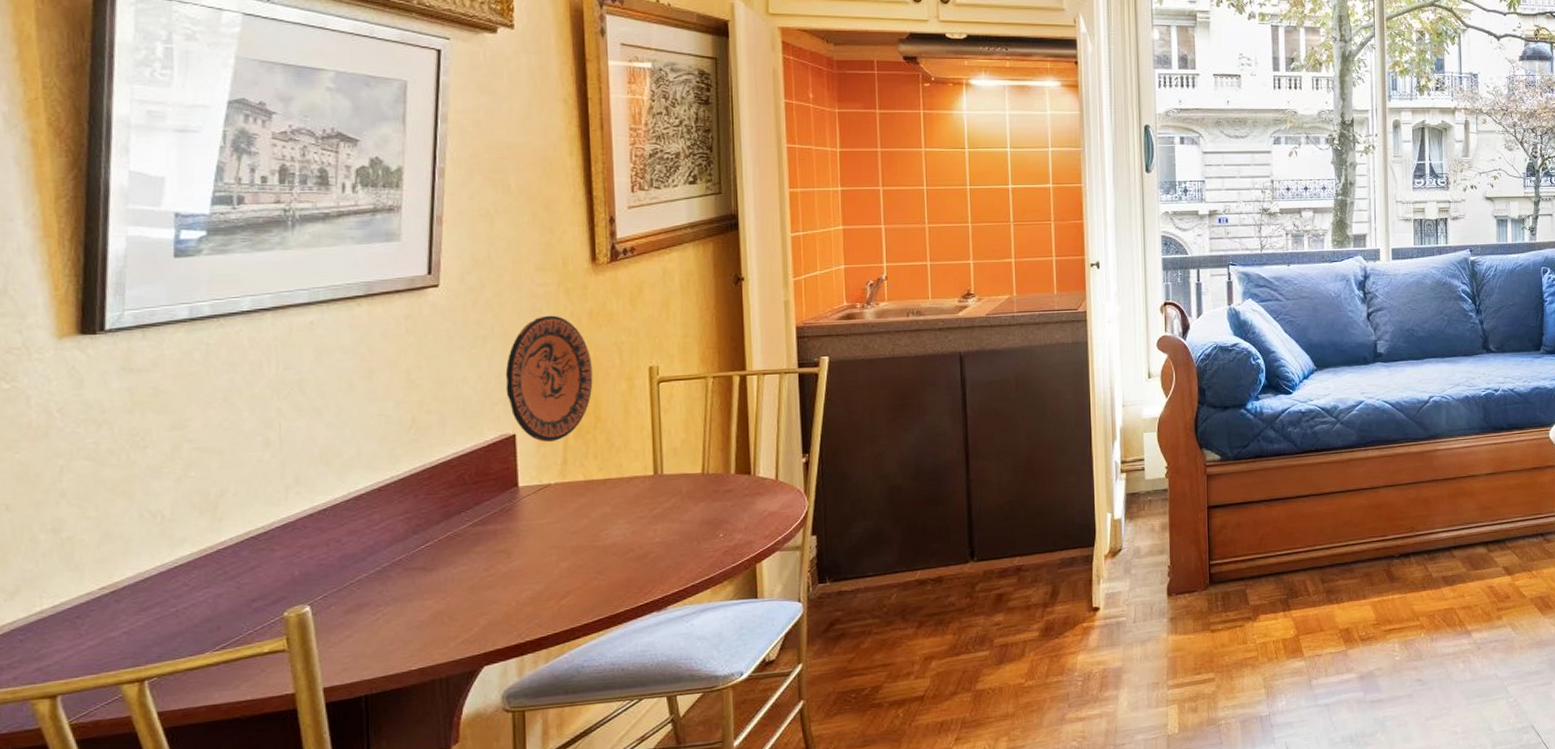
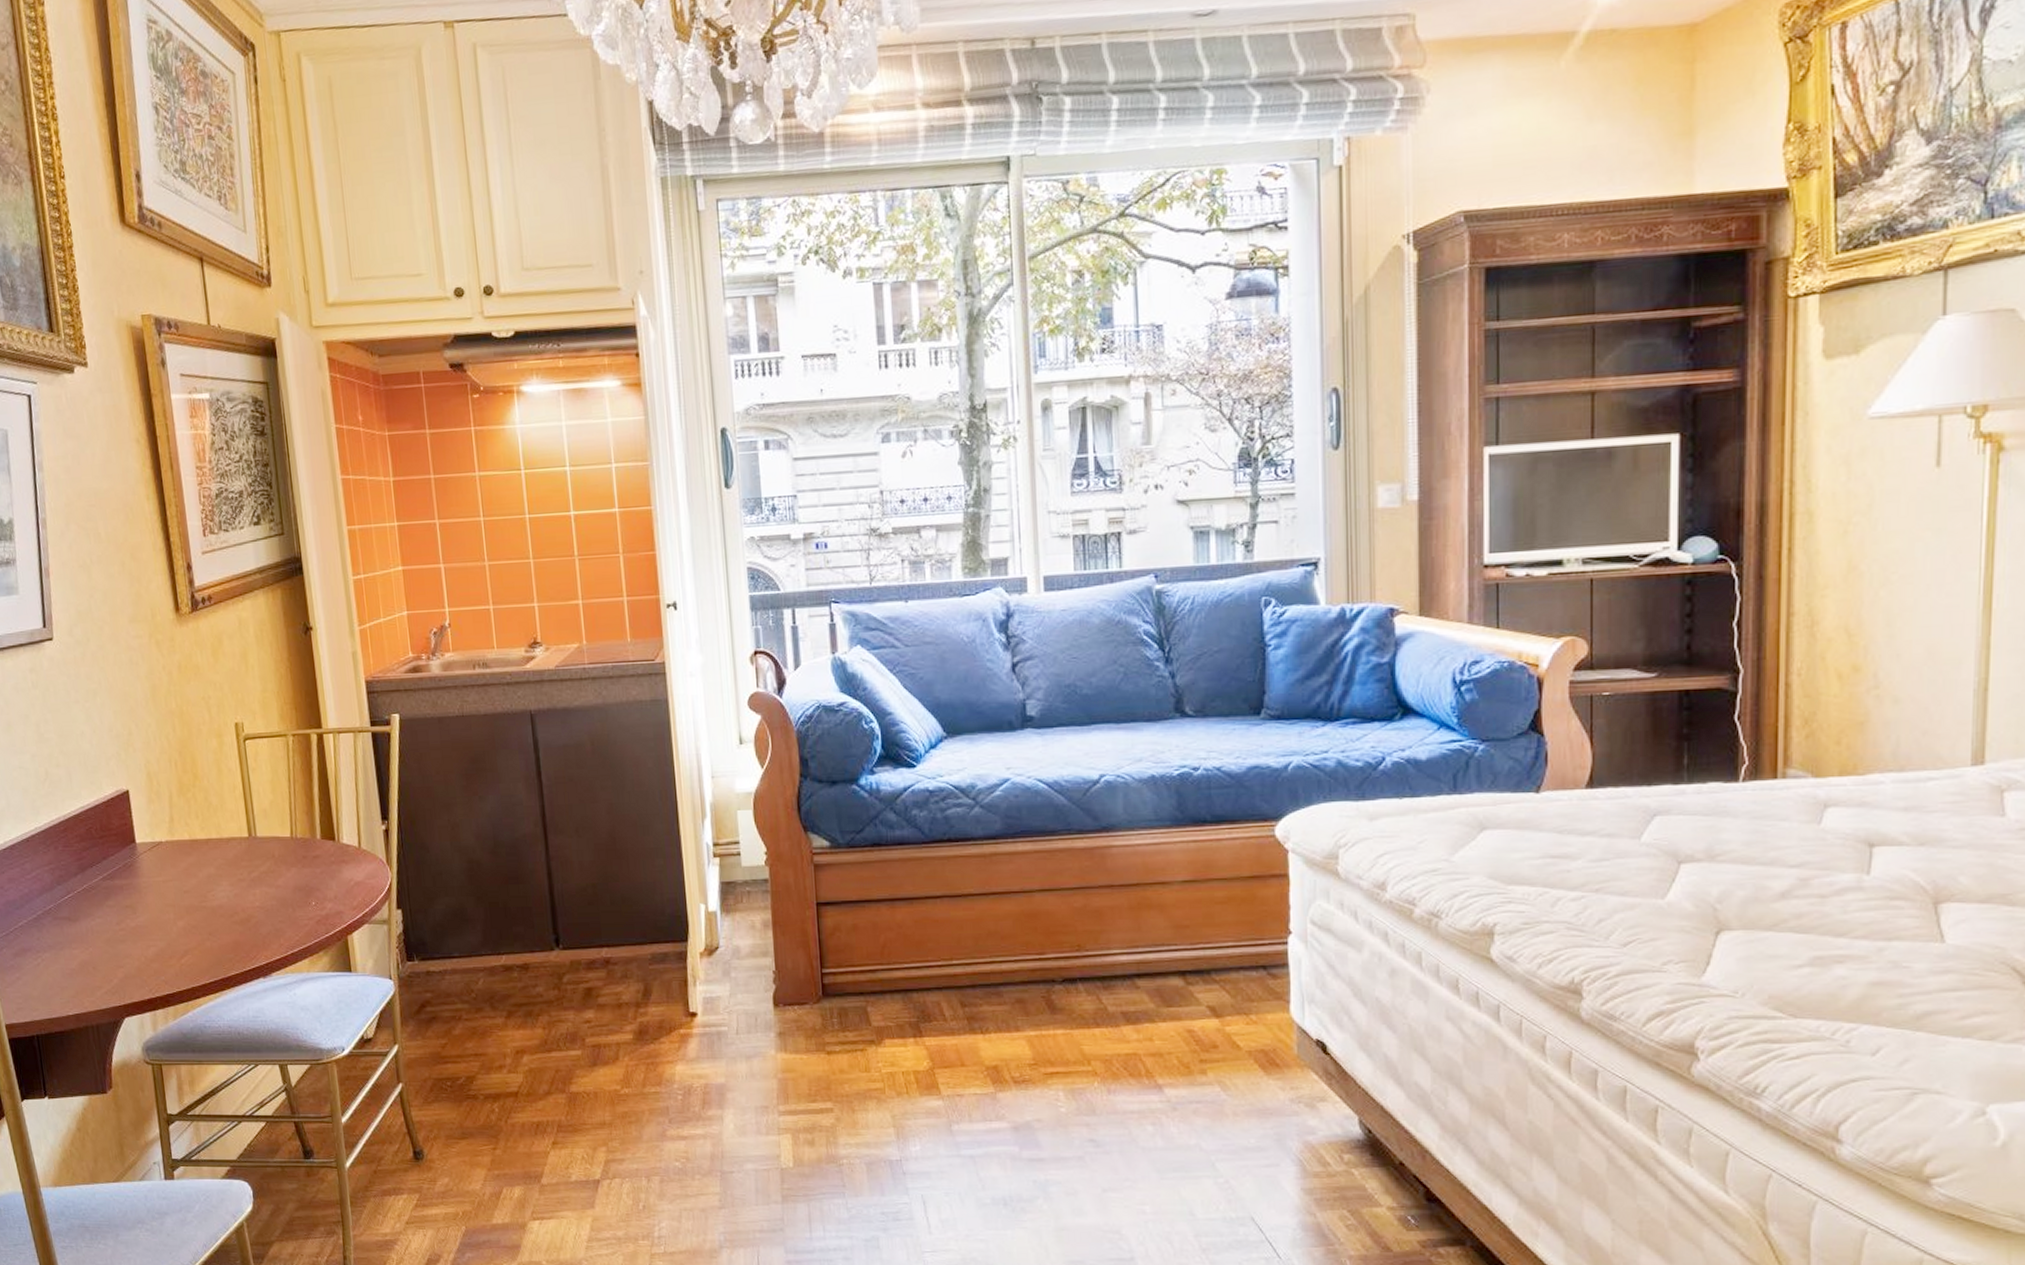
decorative plate: present [505,315,593,442] -> none [114,668,189,799]

